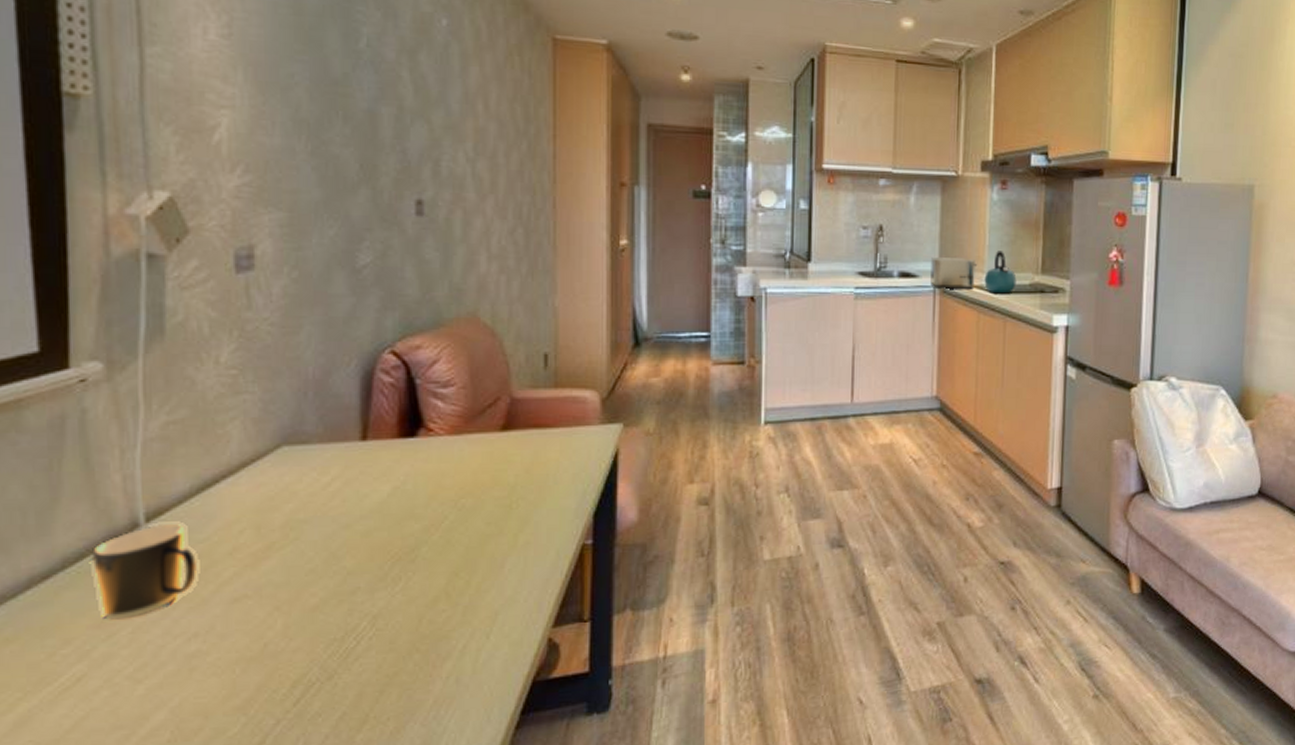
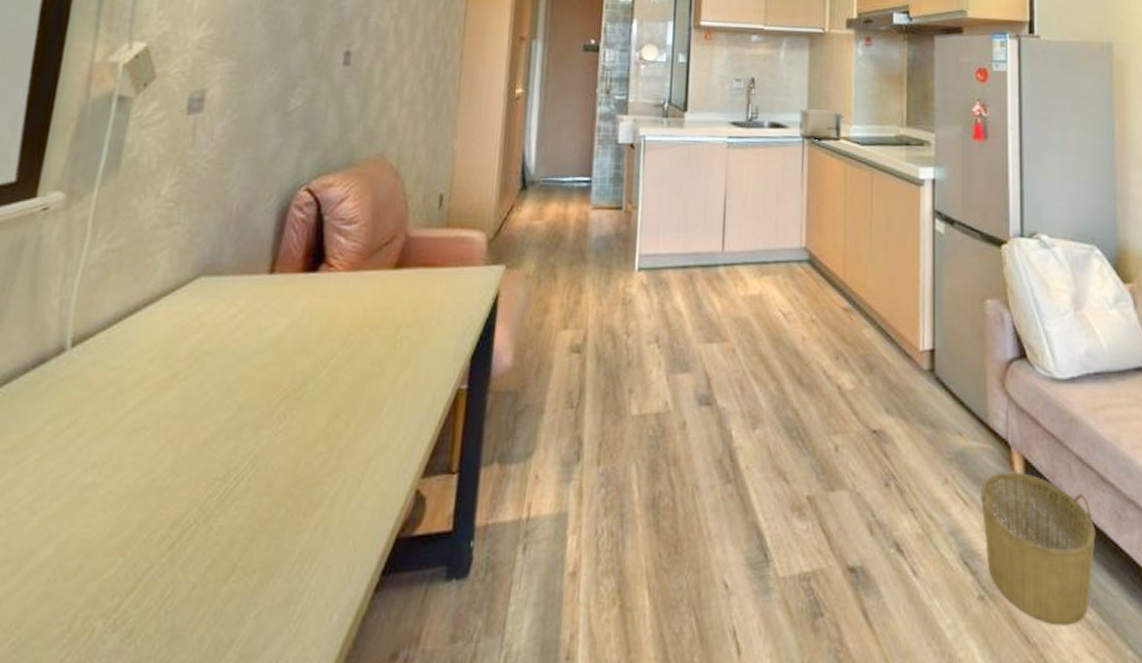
mug: present [91,523,197,620] -> none [17,349,108,445]
kettle: present [984,251,1017,294] -> none [851,103,883,146]
basket: none [1099,591,1201,714] -> present [981,471,1096,626]

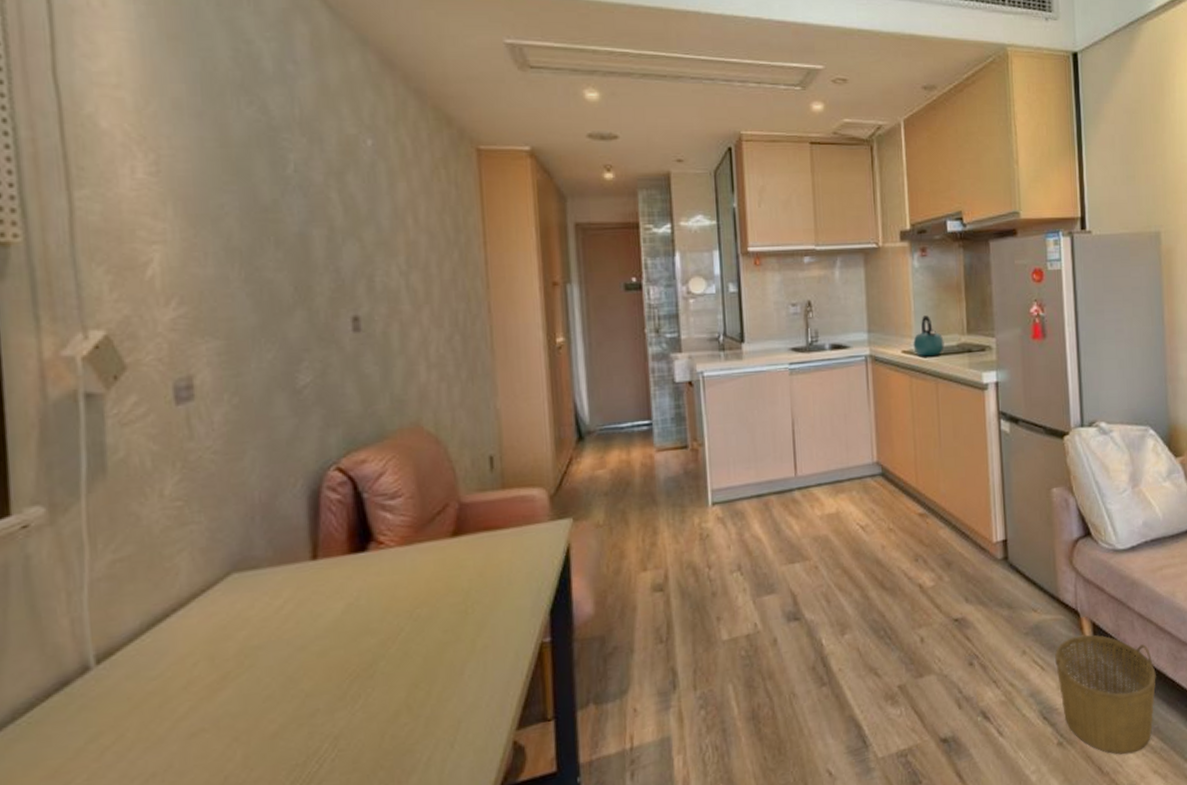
toaster: present [799,108,843,141] -> none [860,324,905,359]
kettle: none [851,103,883,146] -> present [913,315,944,357]

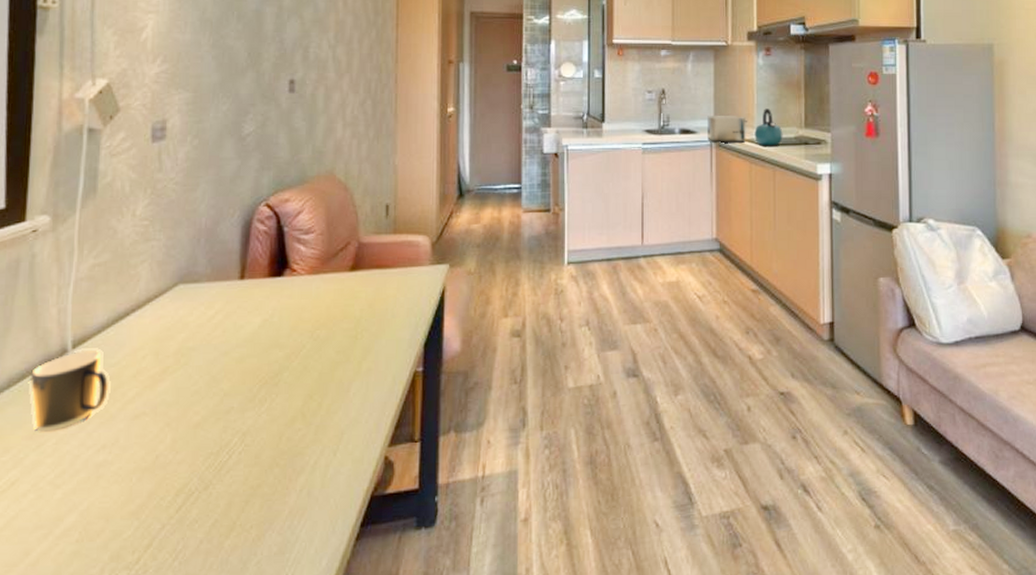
mug: none [41,662,151,768] -> present [30,349,108,432]
toaster: none [860,324,905,359] -> present [707,115,747,144]
basket: present [1055,634,1156,755] -> none [876,422,976,547]

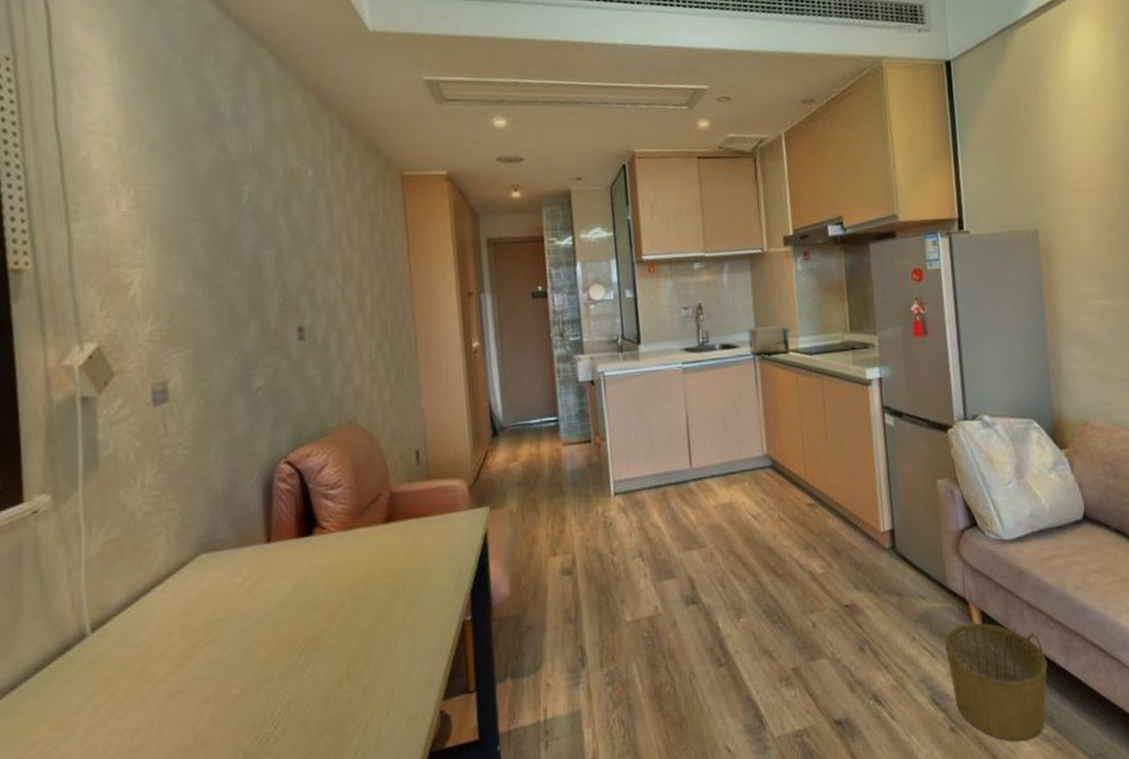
mug: present [30,349,108,432] -> none [48,630,136,722]
kettle: present [754,108,783,146] -> none [798,315,829,355]
basket: none [876,422,976,547] -> present [945,623,1048,742]

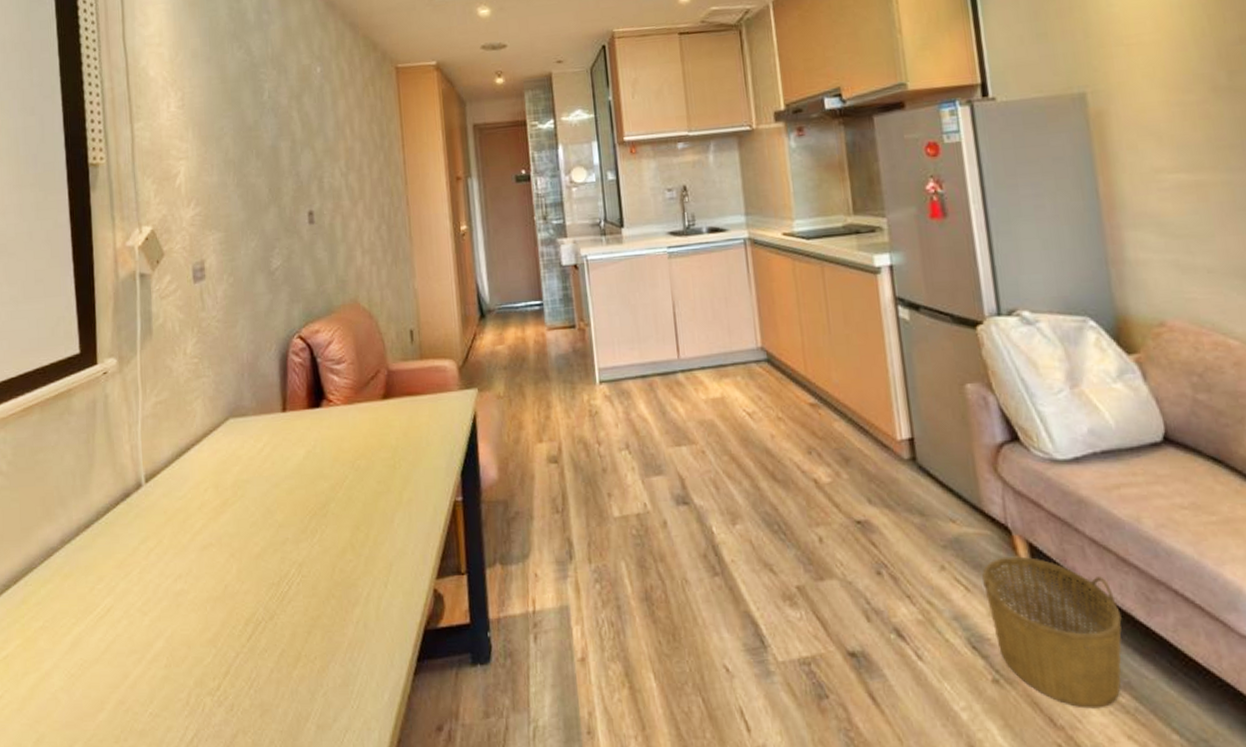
toaster: present [748,324,790,357] -> none [737,206,785,241]

